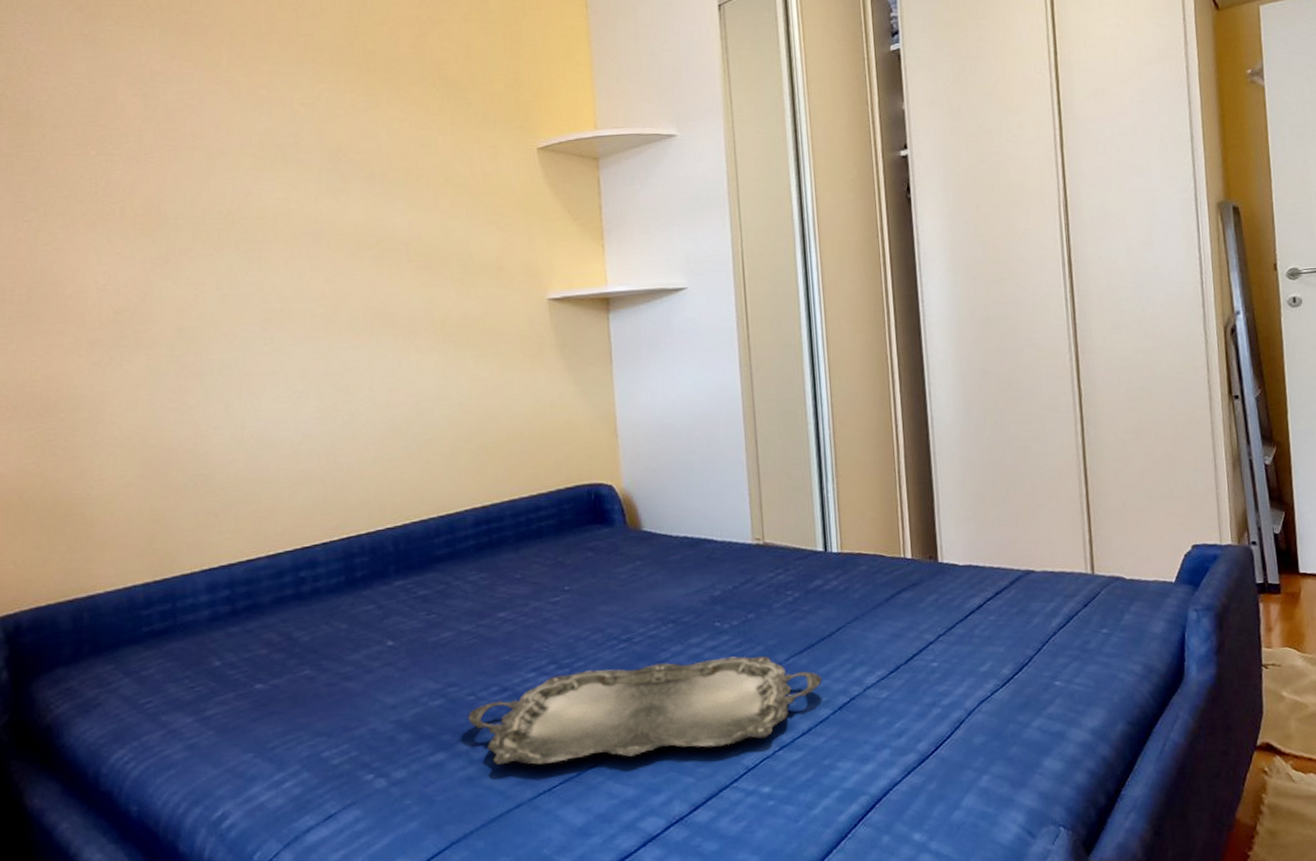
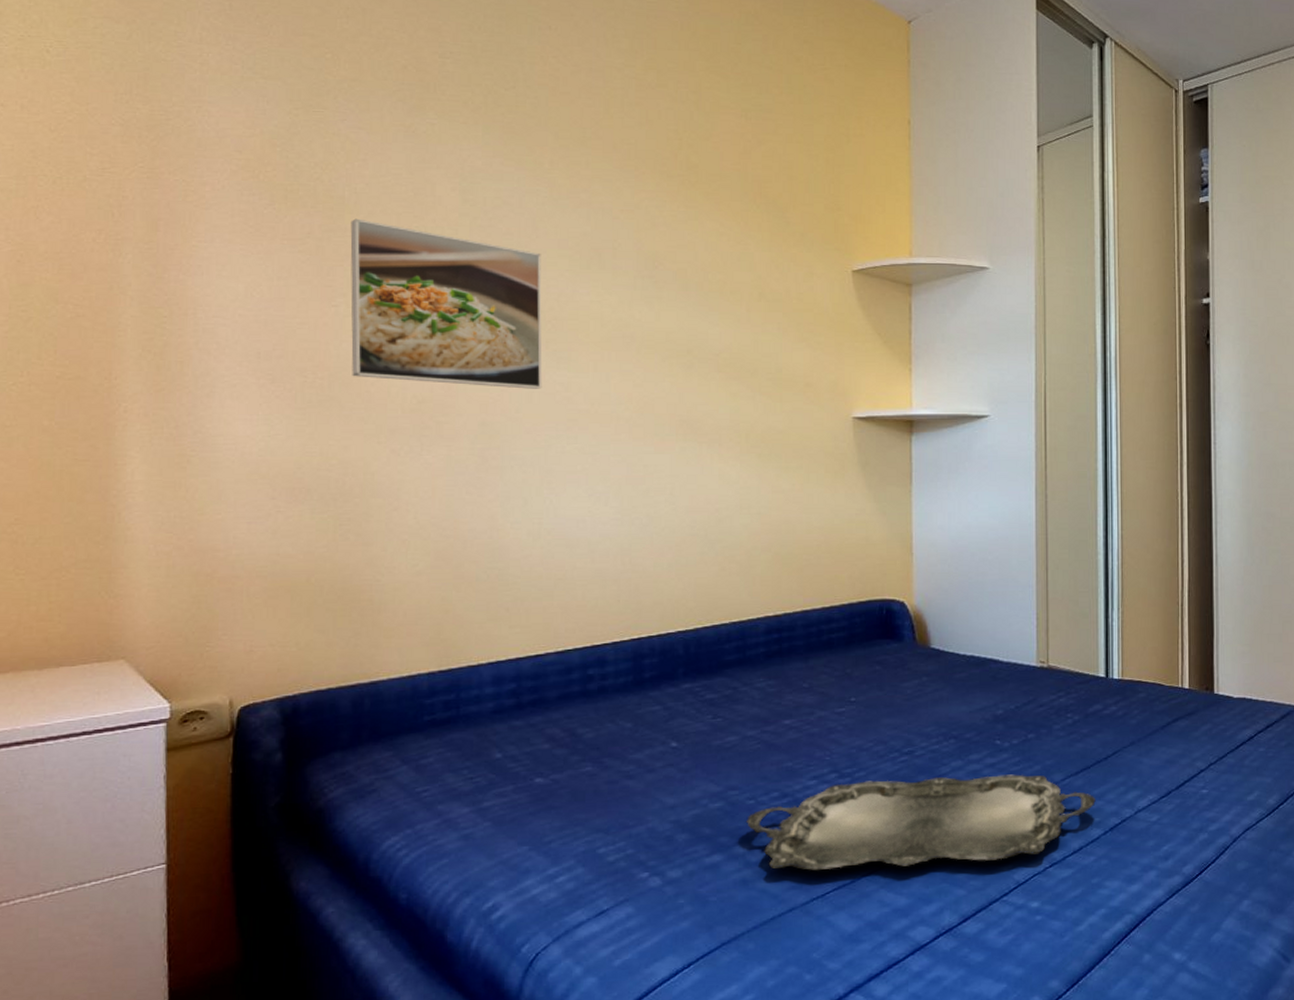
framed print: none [37,131,236,292] -> present [350,218,543,389]

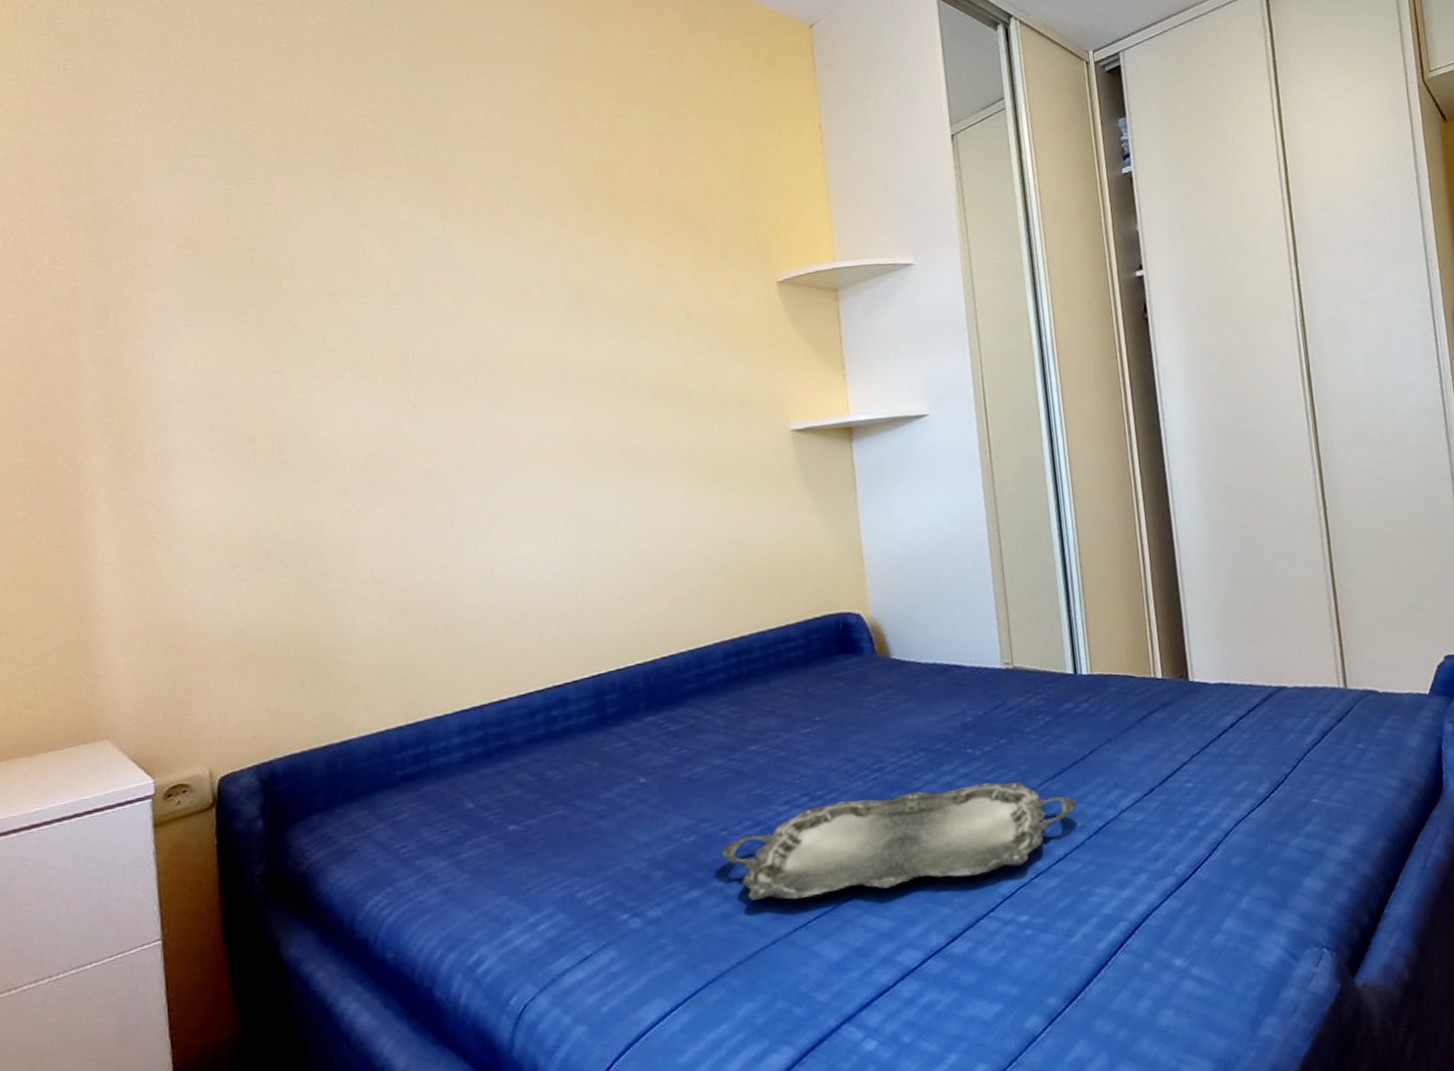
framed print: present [350,218,543,389] -> none [288,283,483,439]

